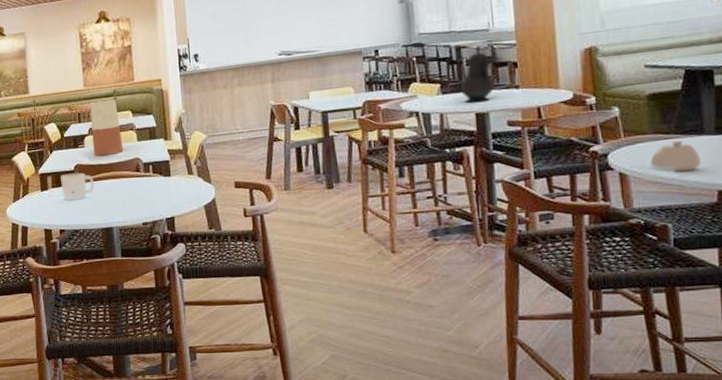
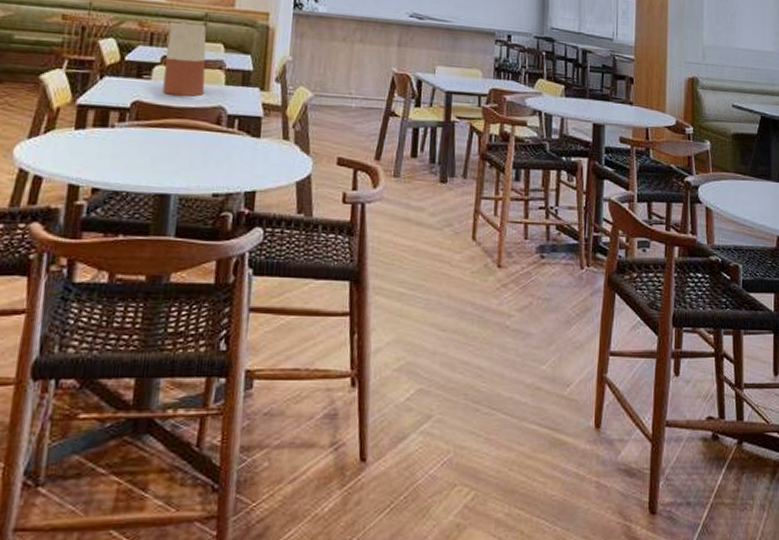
mug: present [61,172,94,201] -> none [106,111,156,150]
coffeepot: present [457,45,495,104] -> none [582,53,615,113]
sugar bowl: present [649,140,702,172] -> none [730,182,768,214]

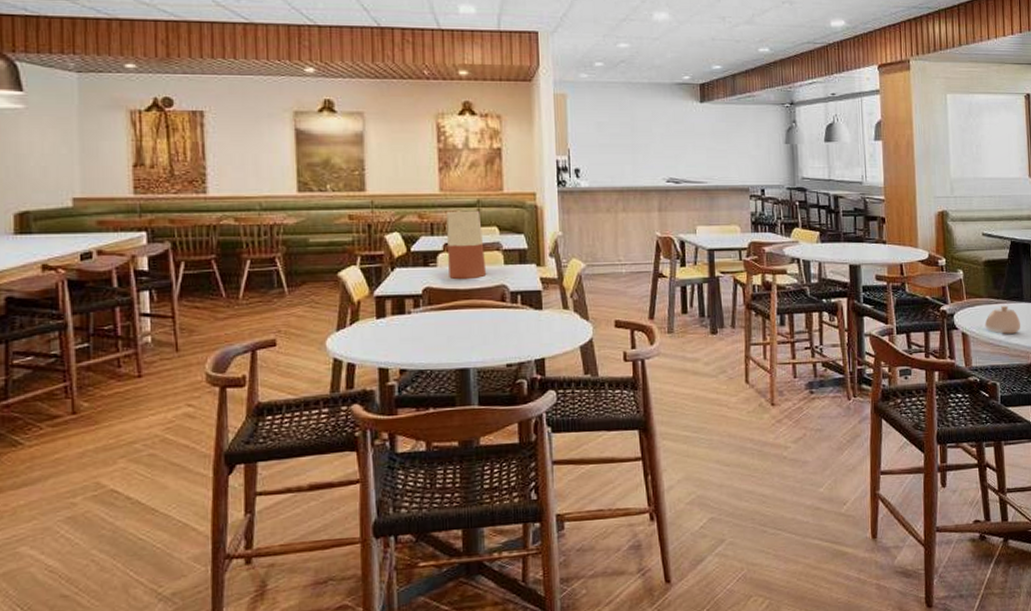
sugar bowl: none [730,182,768,214] -> present [984,305,1021,334]

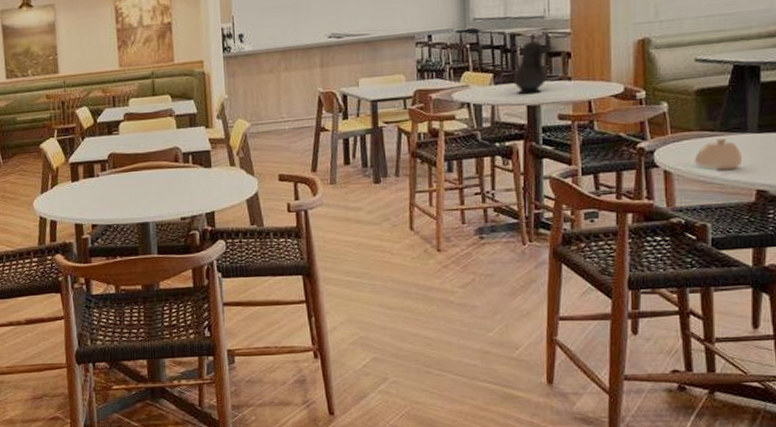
vase: present [446,210,487,280] -> none [126,81,162,145]
coffeepot: none [835,197,867,255] -> present [511,33,549,95]

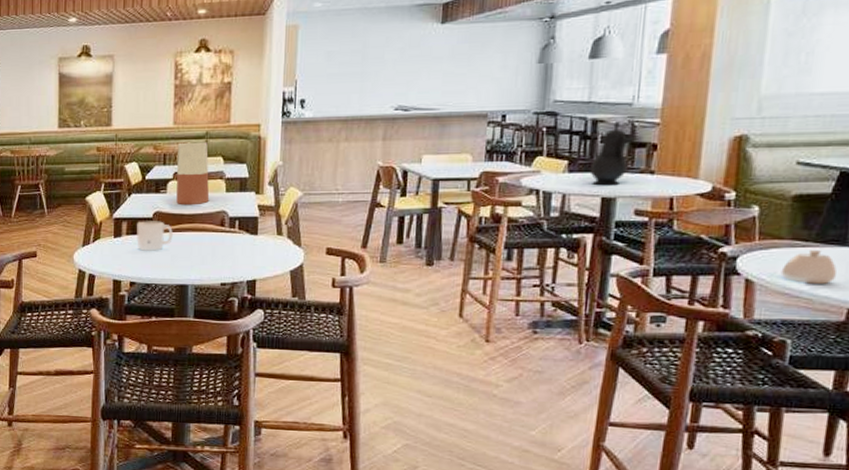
mug: none [93,162,129,193] -> present [137,221,173,251]
vase: none [126,81,162,145] -> present [176,142,210,205]

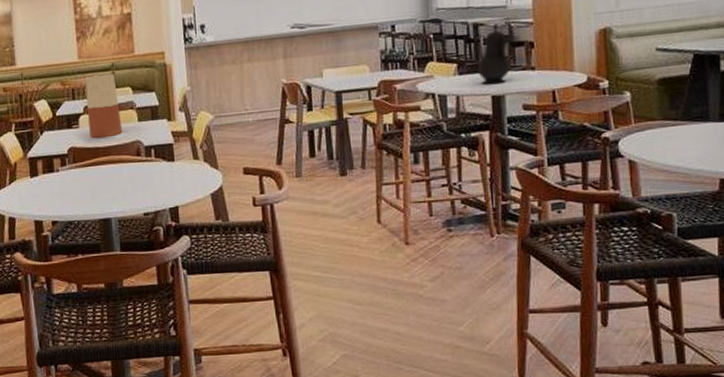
mug: present [137,221,173,251] -> none [52,156,90,189]
sugar bowl: present [780,249,837,284] -> none [658,127,706,160]

